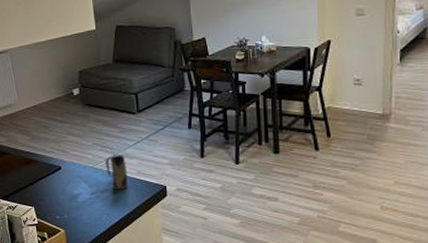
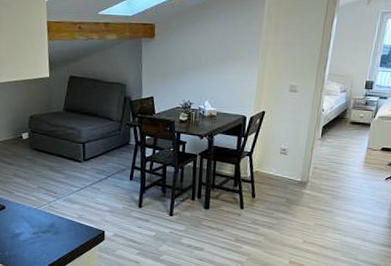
mug: present [105,155,128,190] -> none [49,199,69,232]

